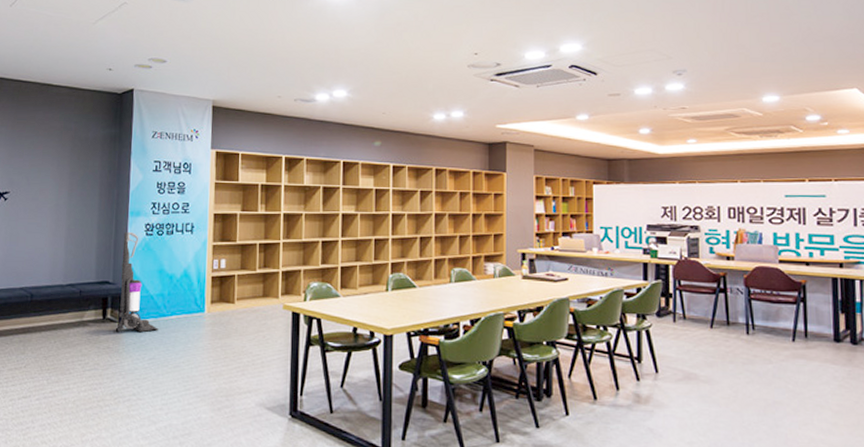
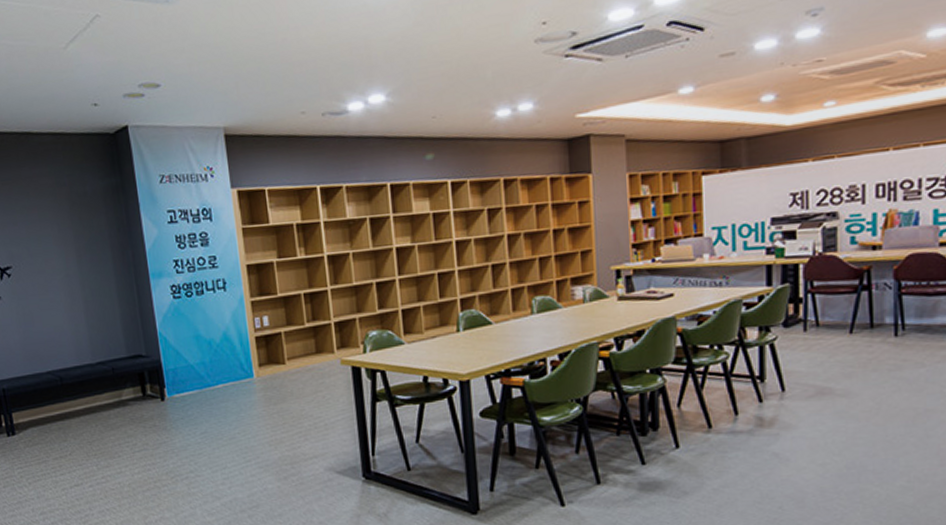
vacuum cleaner: present [115,232,159,333] -> none [148,297,207,410]

